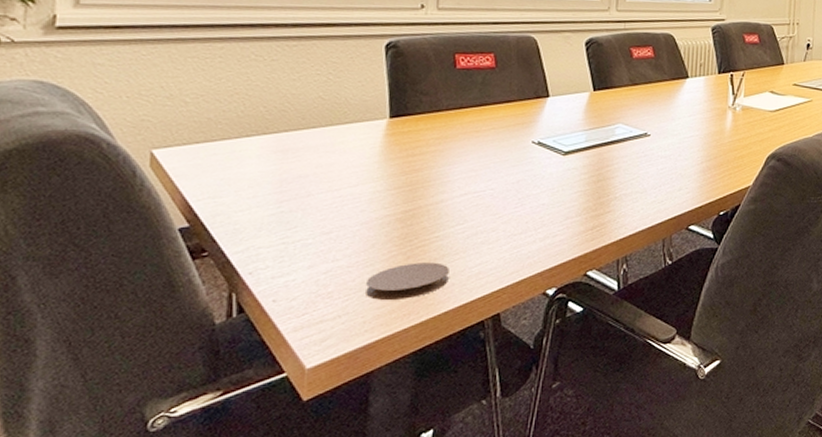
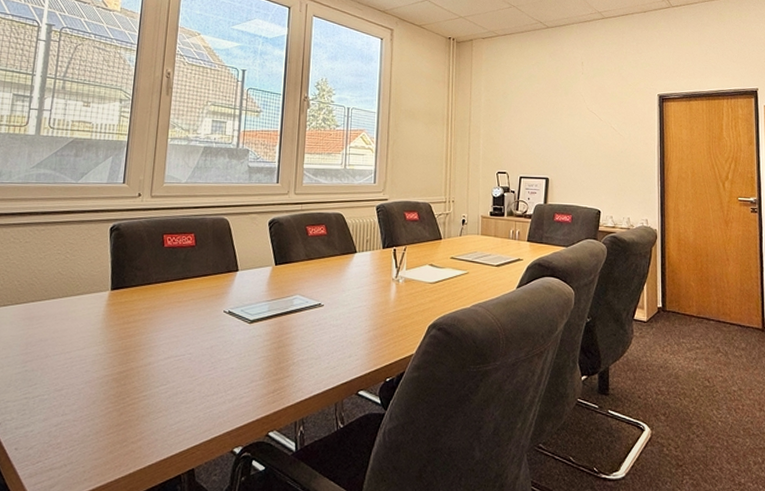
coaster: present [366,262,449,301] -> none [86,419,154,453]

